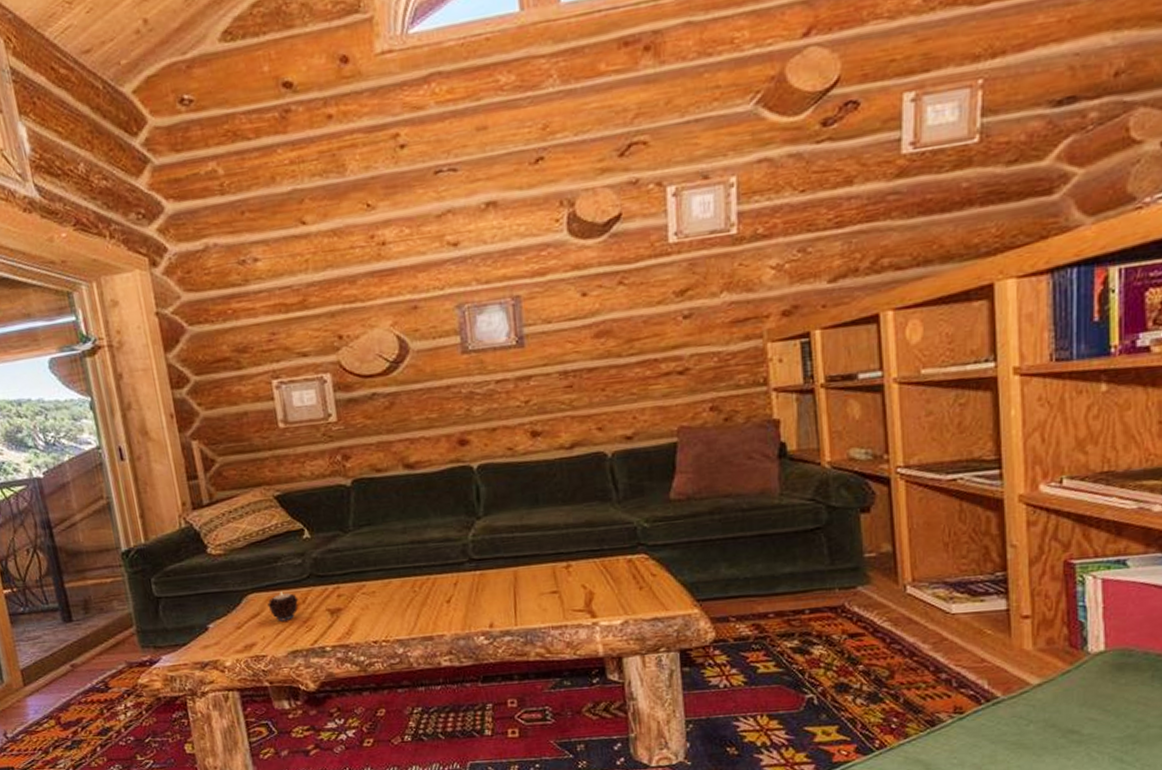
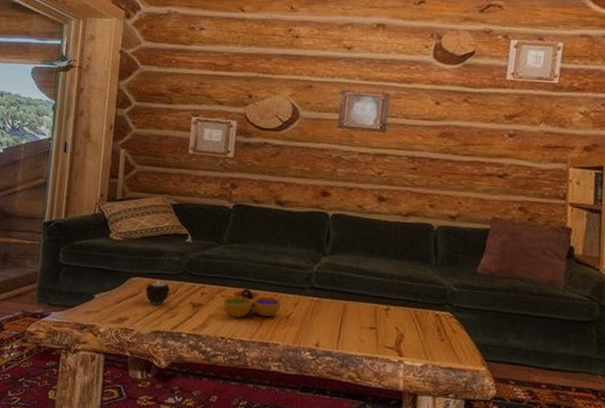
decorative bowl: none [366,577,438,616] -> present [223,288,281,319]

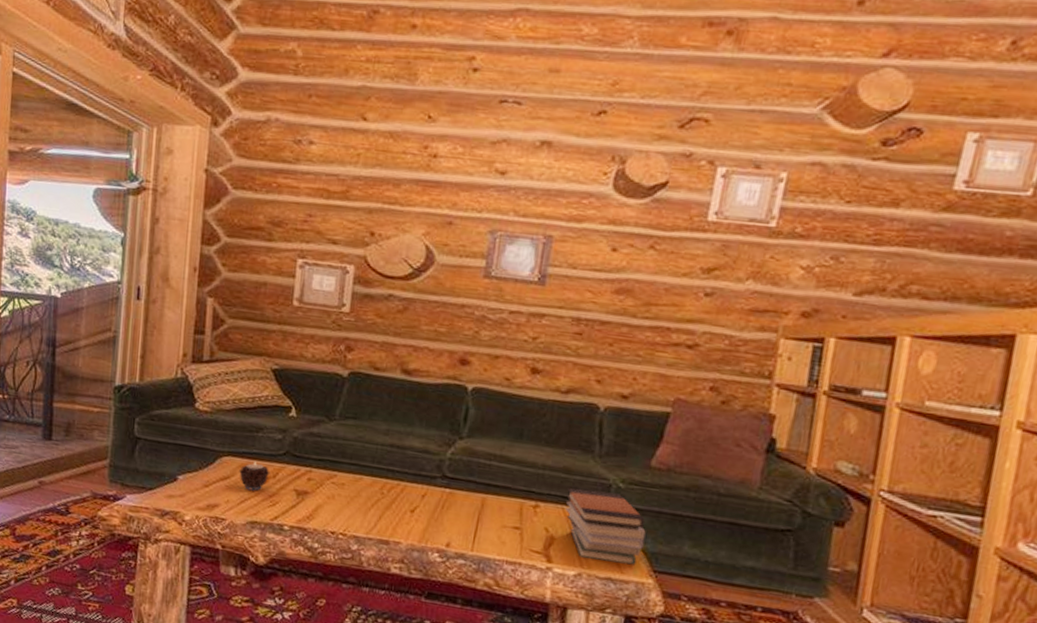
decorative bowl: present [223,288,281,319] -> none [334,474,405,511]
book stack: none [411,293,477,356] -> present [566,488,646,565]

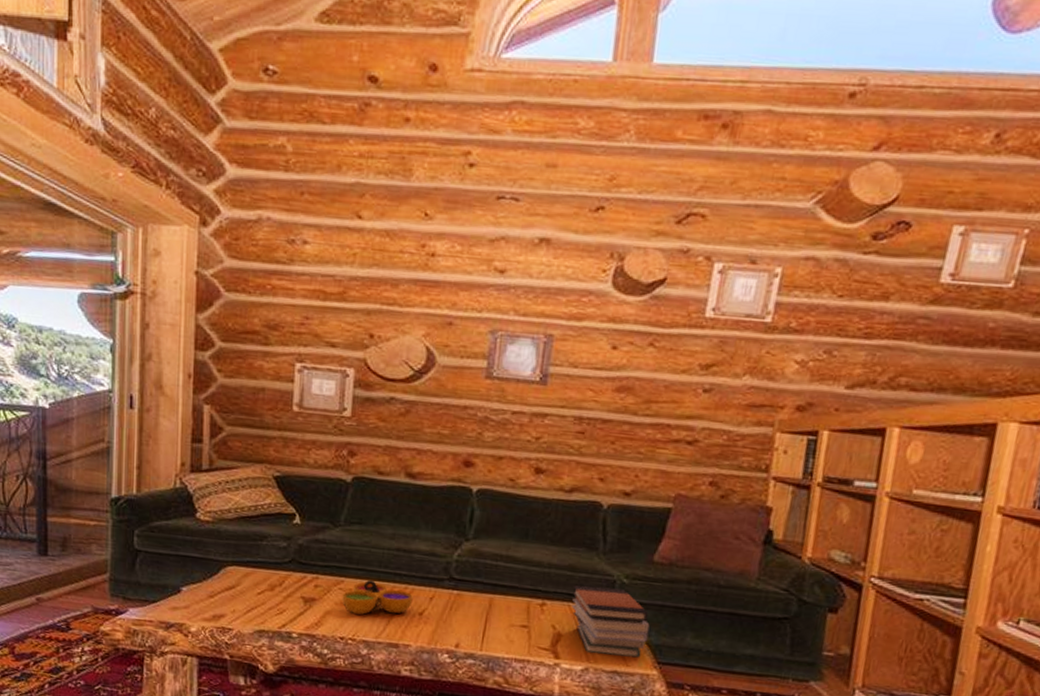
candle: present [239,461,270,491] -> none [244,570,276,600]
decorative bowl: none [334,474,405,511] -> present [342,579,413,615]

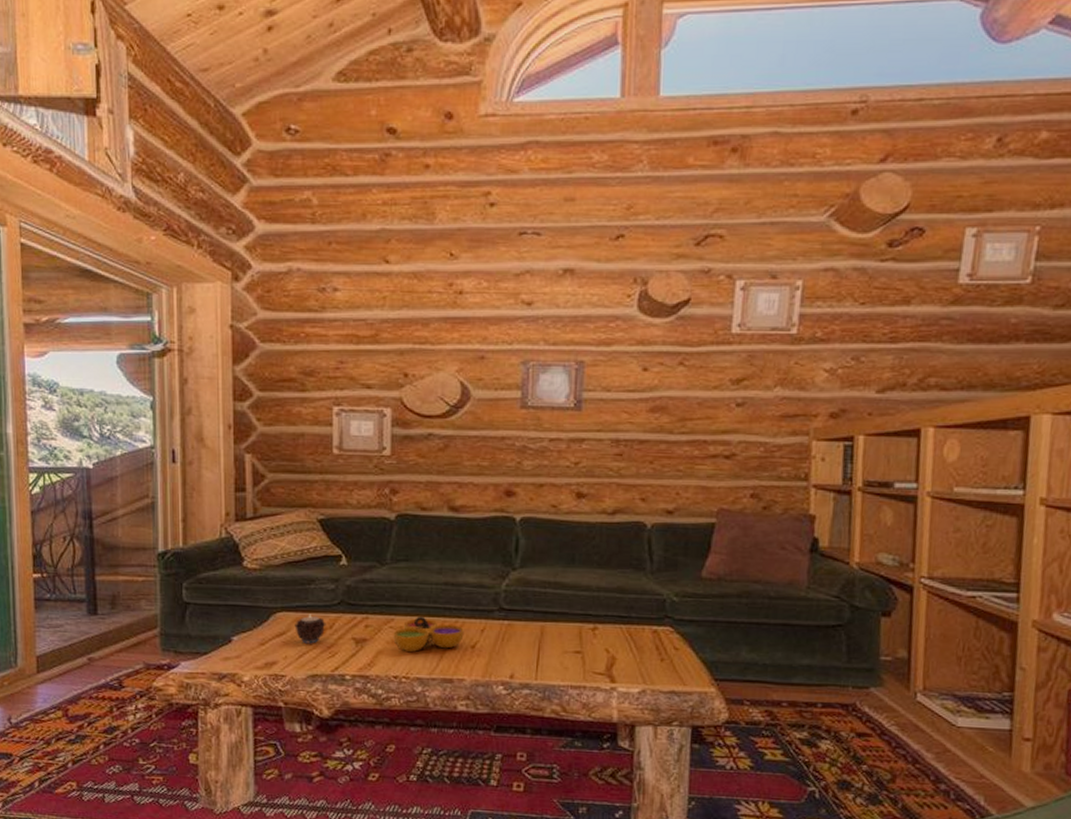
candle: none [244,570,276,600] -> present [294,614,326,644]
book stack: present [572,585,650,658] -> none [623,606,703,676]

